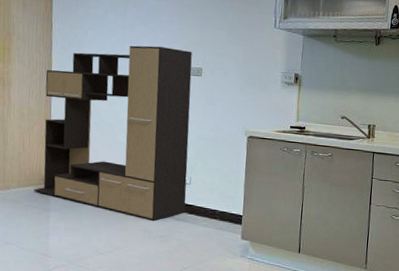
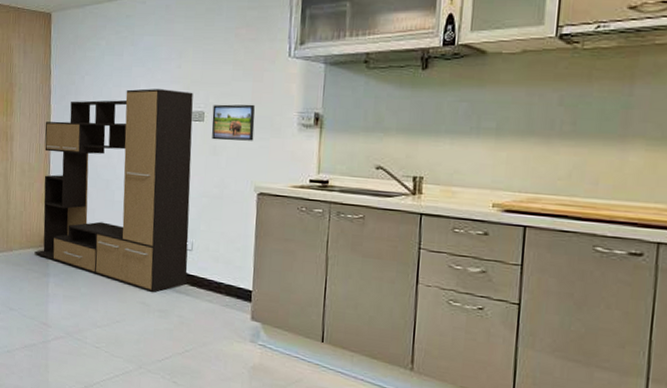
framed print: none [208,63,246,94] -> present [211,104,255,141]

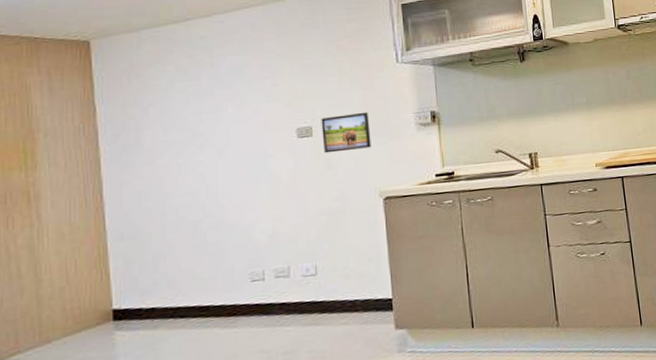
media console: present [34,88,193,293] -> none [89,108,315,337]

